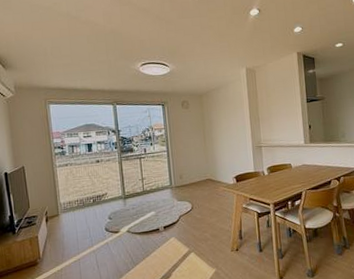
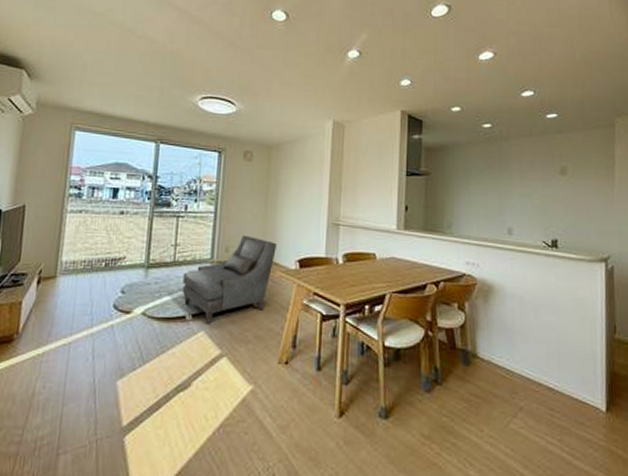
armchair: none [152,164,218,232] -> present [182,235,276,324]

